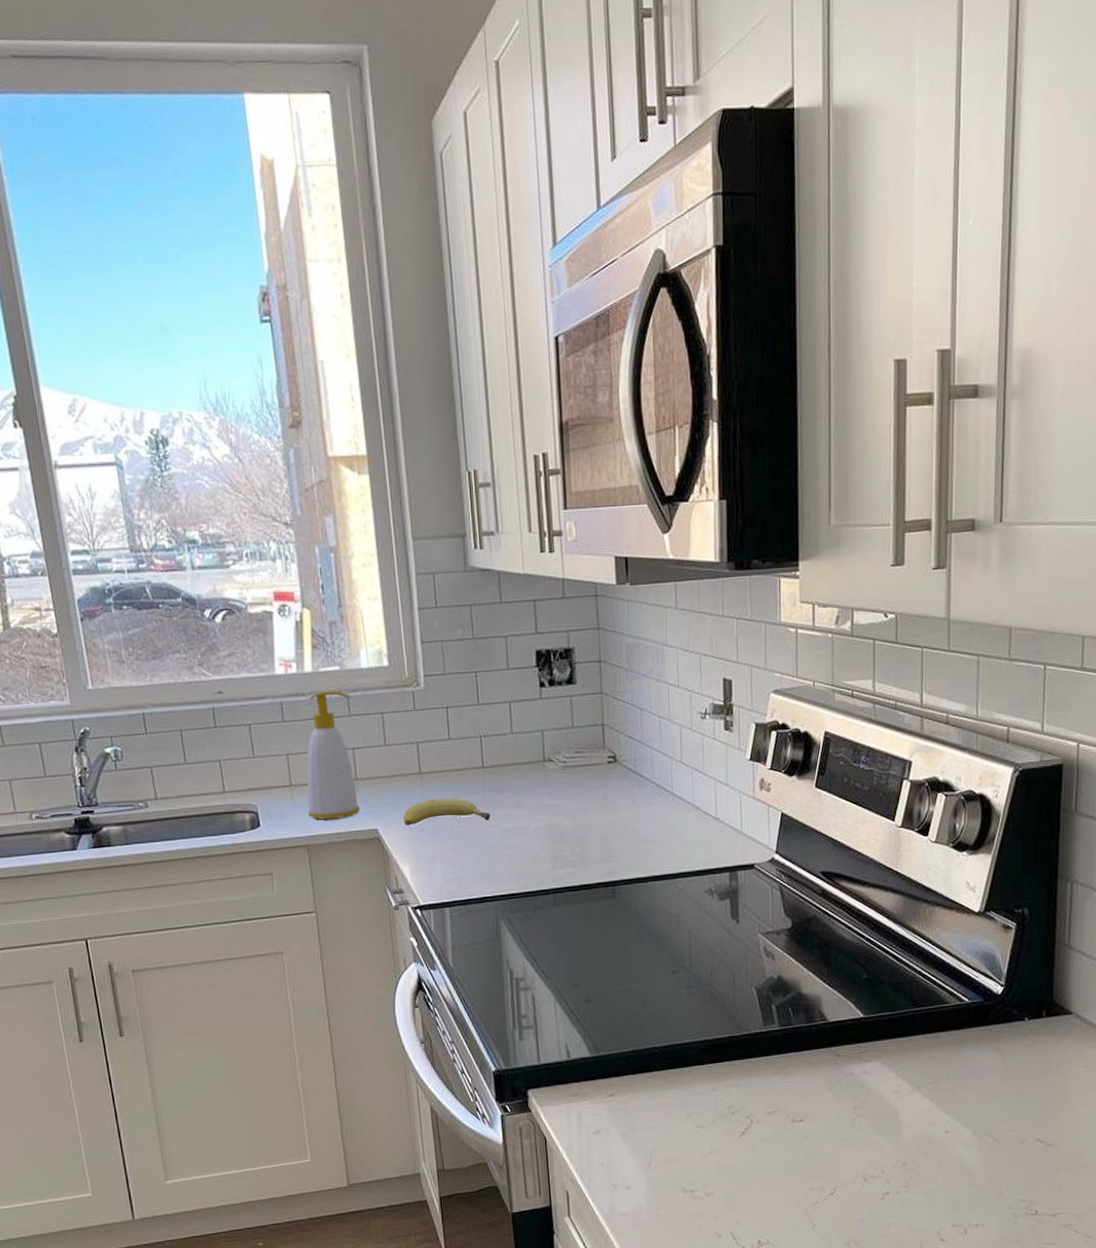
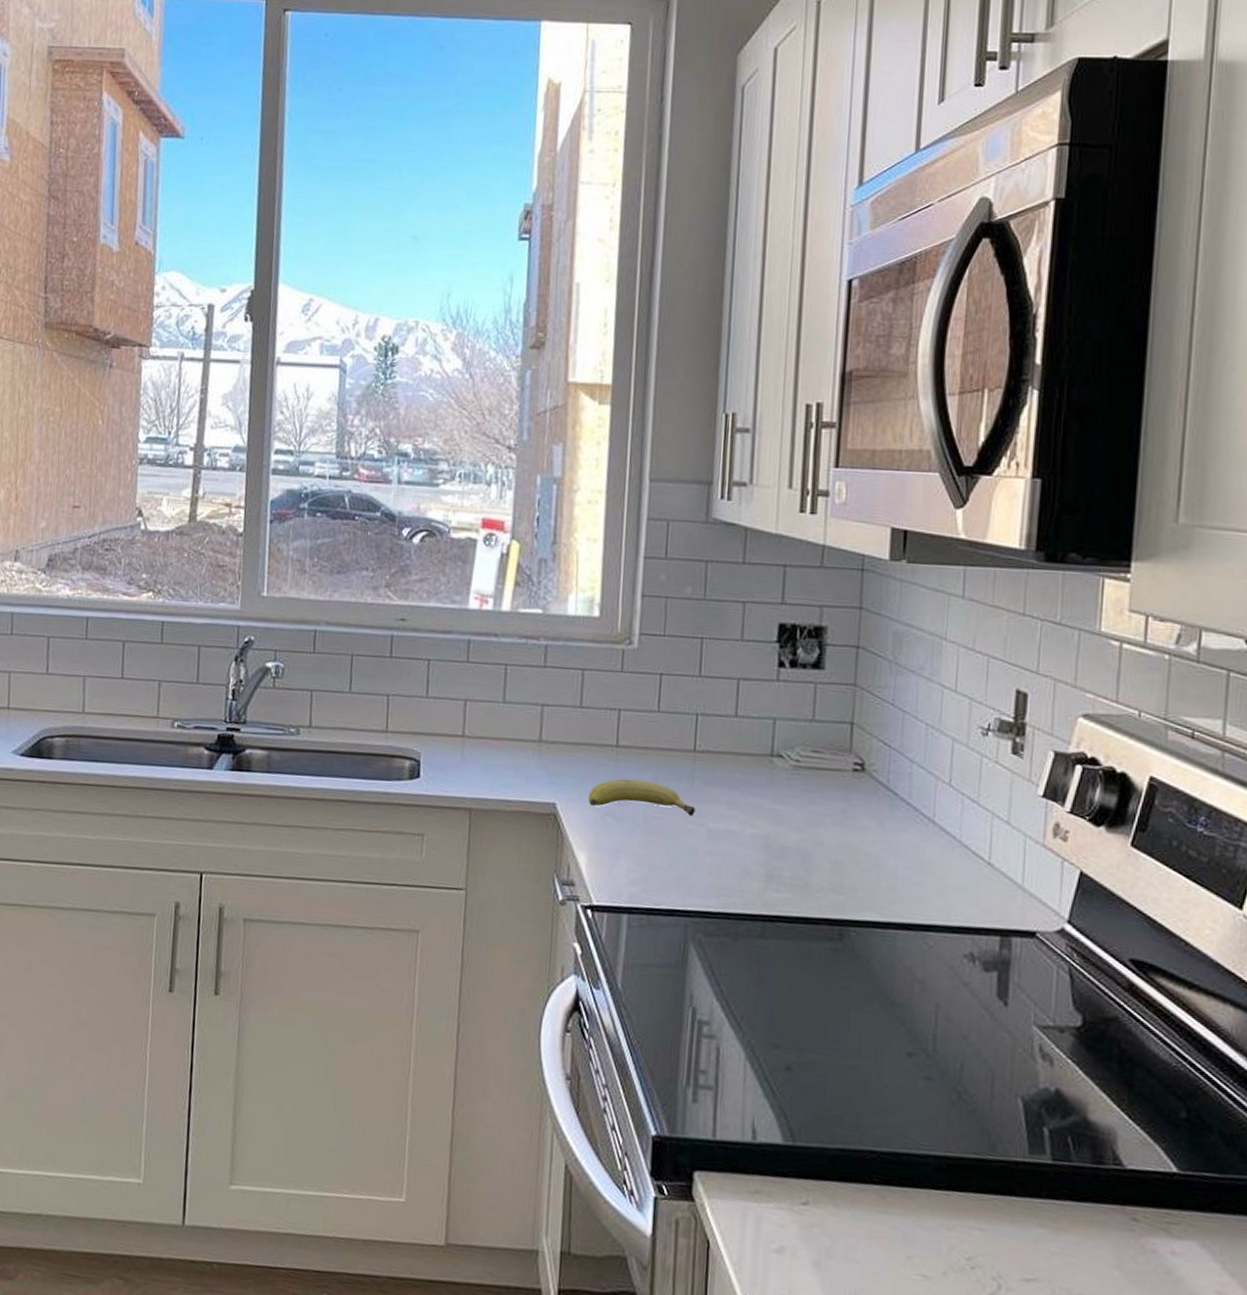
soap bottle: present [306,690,360,819] -> none [477,634,549,784]

